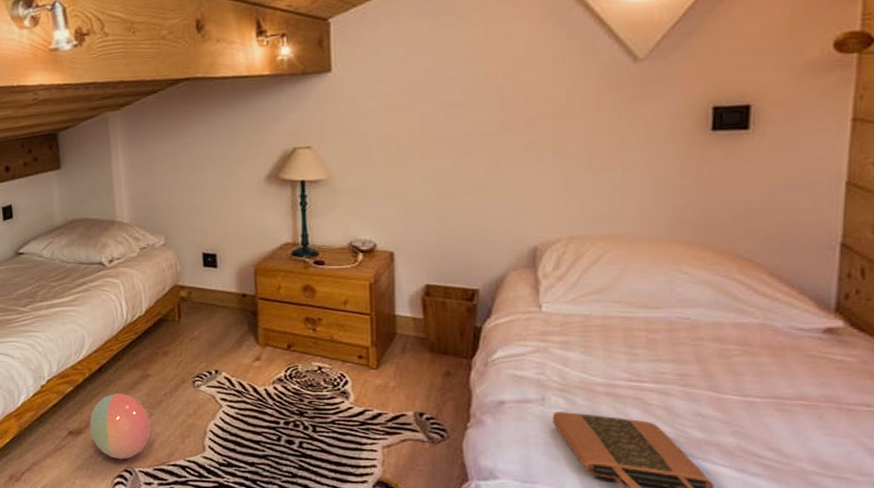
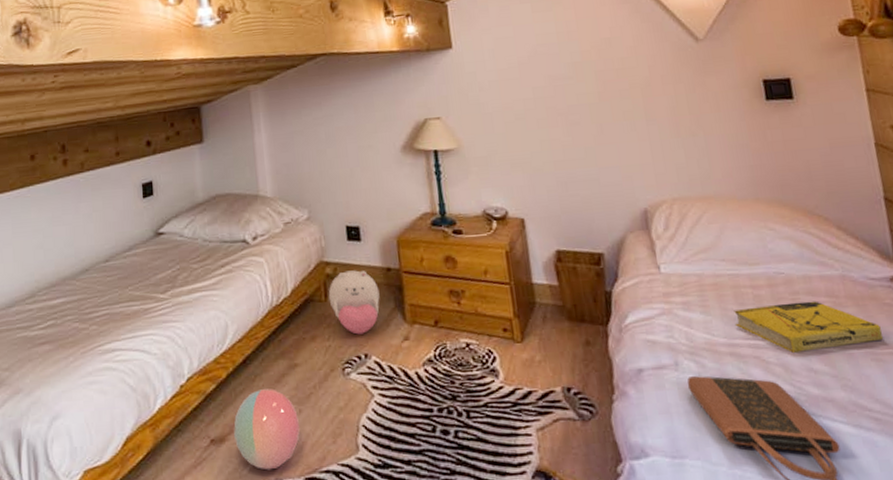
plush toy: none [182,294,234,353] -> present [328,270,380,335]
book: none [618,348,798,397] -> present [733,301,884,353]

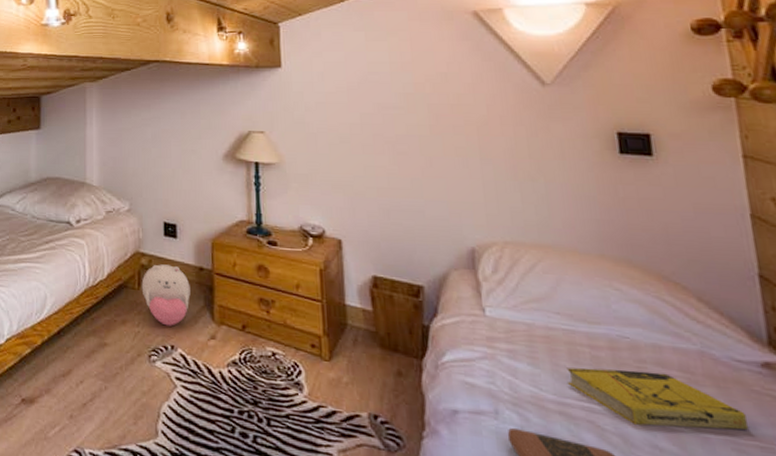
ball: present [234,388,301,471] -> none [43,360,105,438]

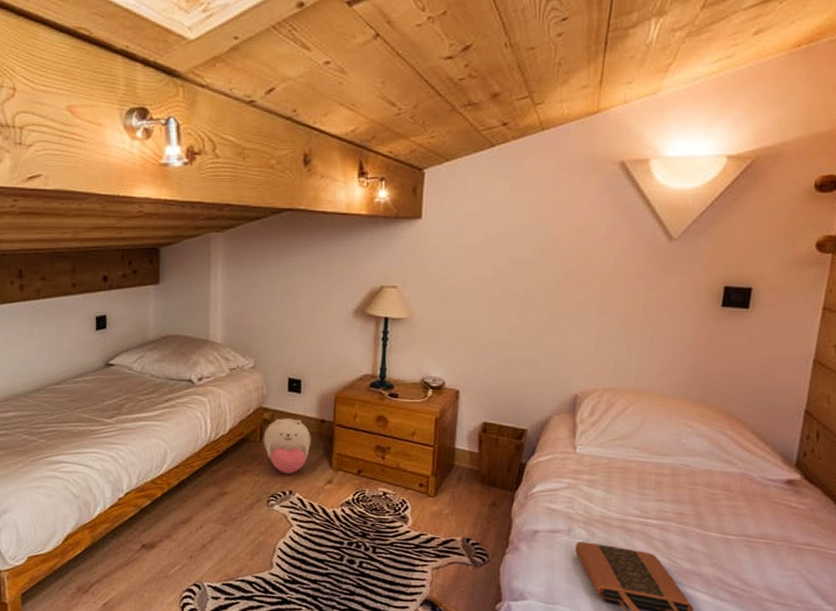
book: present [566,367,750,430] -> none [631,491,763,533]

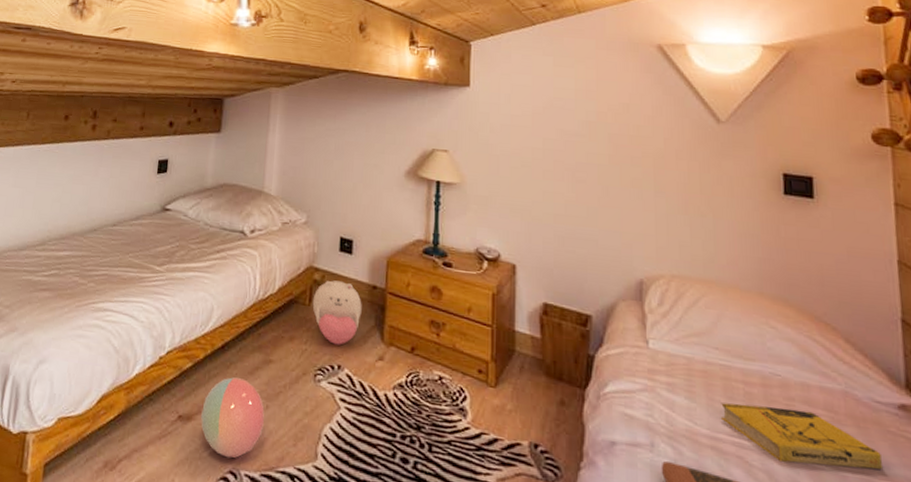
ball: none [164,508,223,574] -> present [201,376,265,459]
book: none [631,491,763,533] -> present [720,403,884,470]

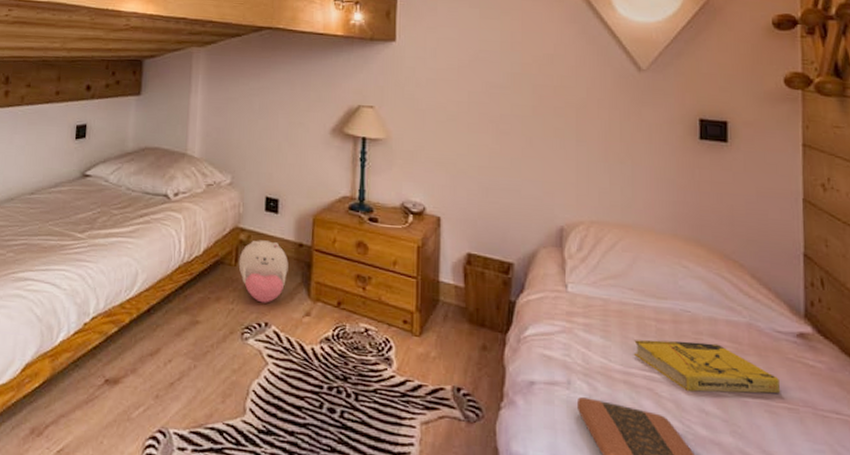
ball: present [201,376,265,459] -> none [128,338,193,418]

